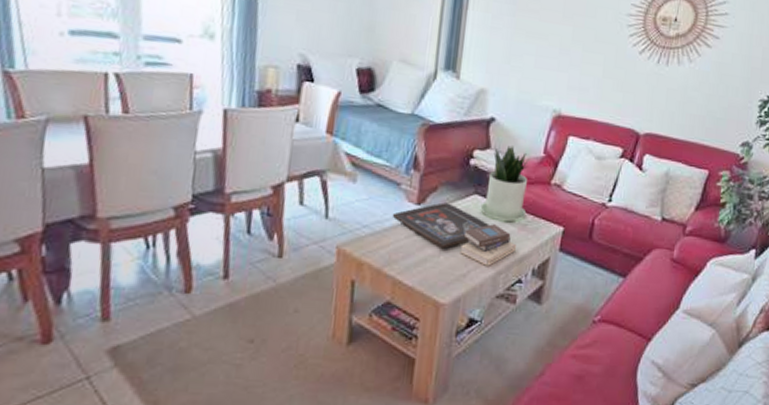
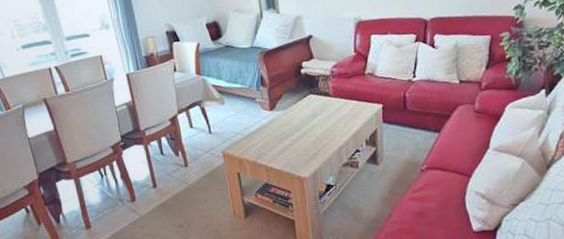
religious icon: present [392,202,489,249] -> none [254,104,326,138]
books: present [460,224,516,266] -> none [308,113,350,145]
planter: present [480,145,529,222] -> none [316,52,352,110]

